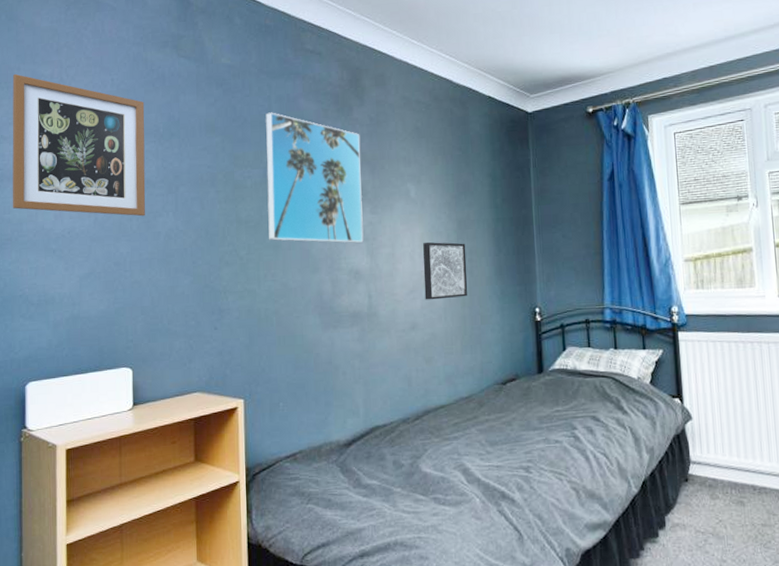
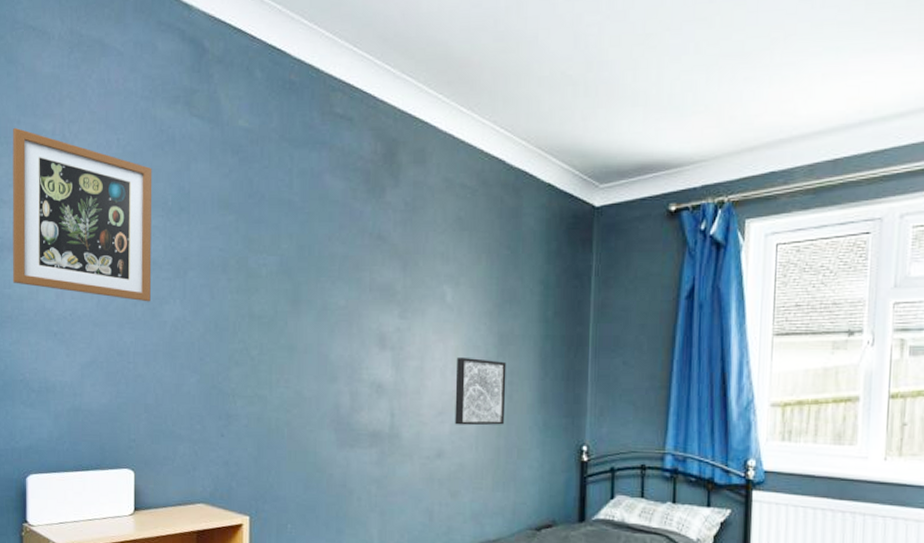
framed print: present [266,112,364,243] -> none [284,189,392,351]

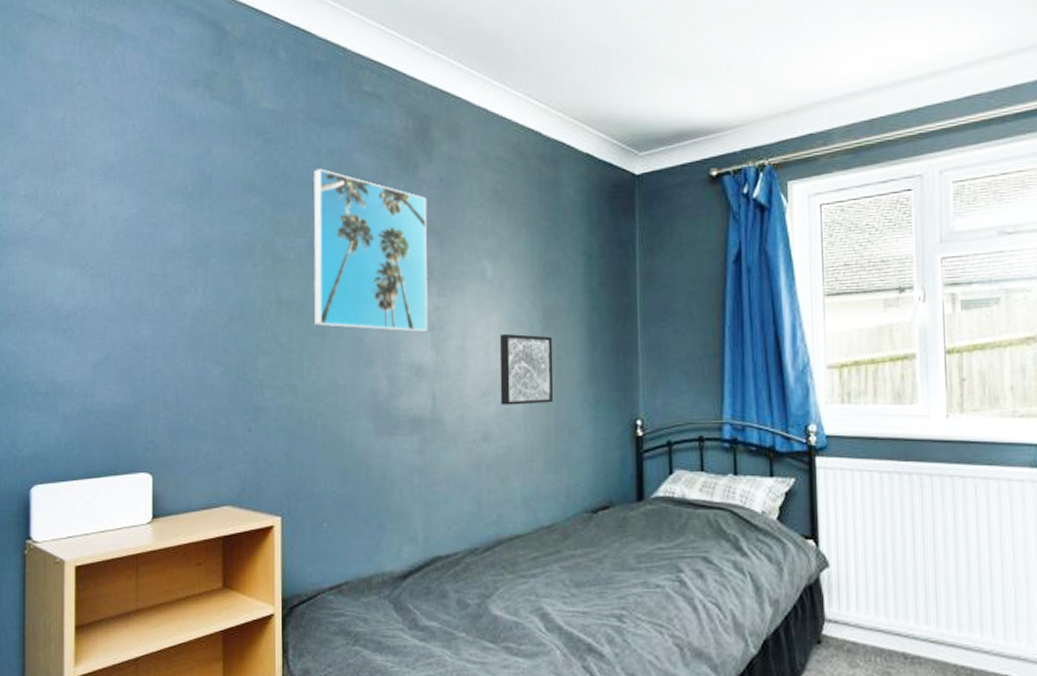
picture frame: present [12,127,152,302] -> none [17,116,171,293]
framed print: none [284,189,392,351] -> present [313,168,428,332]

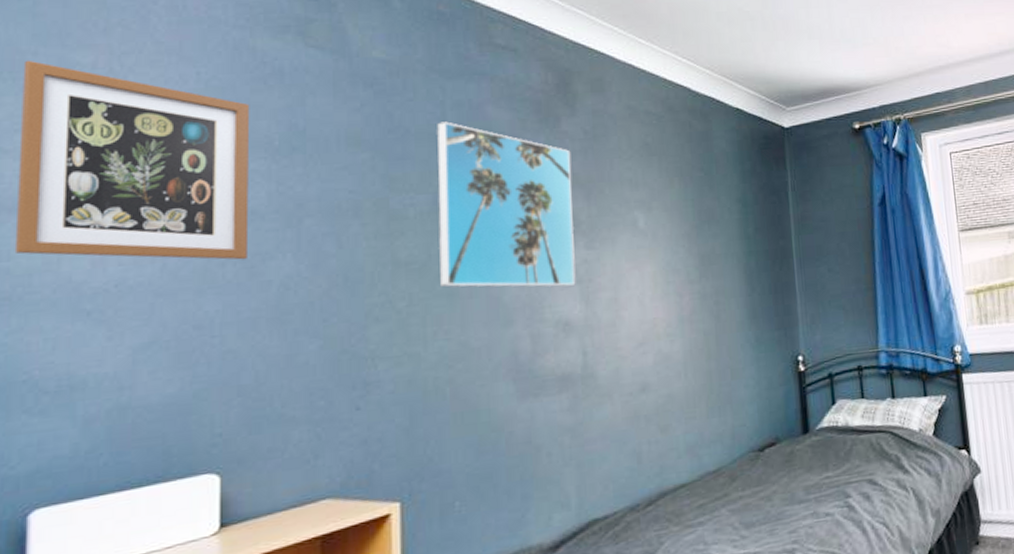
picture frame: none [17,116,171,293] -> present [14,60,250,260]
wall art: present [499,333,554,405] -> none [655,282,714,354]

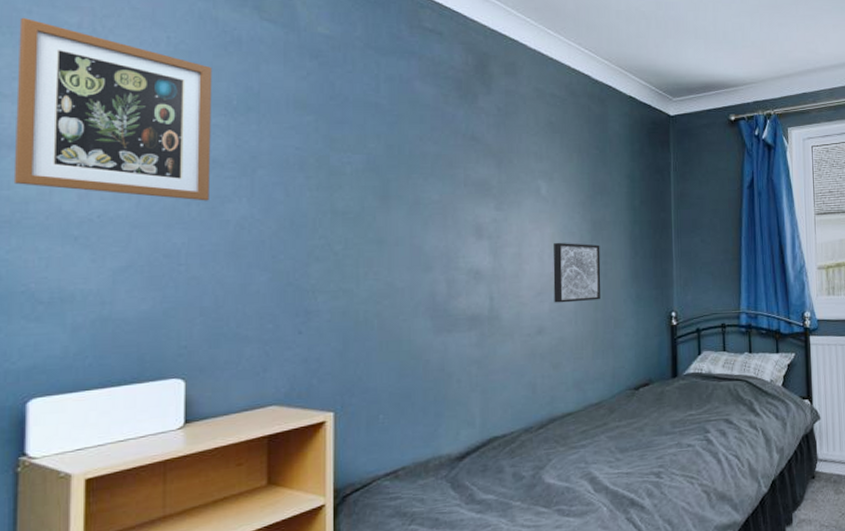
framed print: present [437,121,576,287] -> none [371,92,486,241]
wall art: none [655,282,714,354] -> present [553,242,601,303]

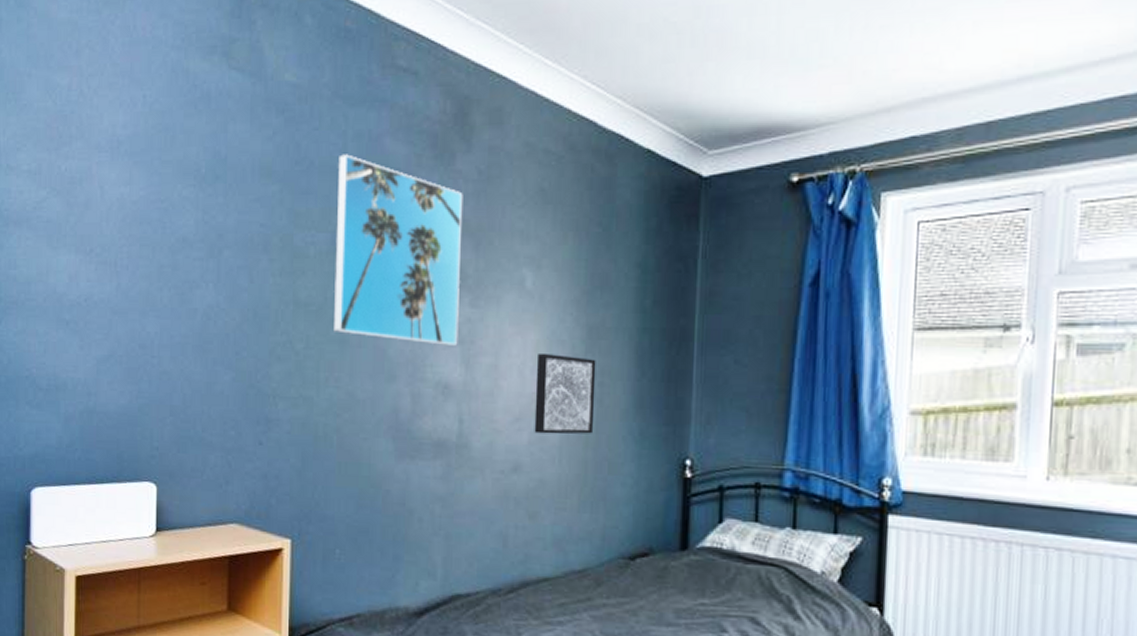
picture frame: present [13,17,213,201] -> none [19,81,183,286]
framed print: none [371,92,486,241] -> present [334,154,463,346]

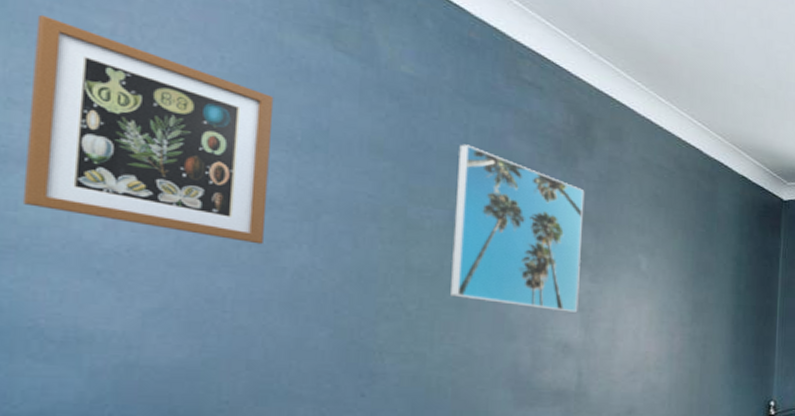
picture frame: none [19,81,183,286] -> present [22,14,274,245]
wall art: present [534,352,596,435] -> none [647,320,700,384]

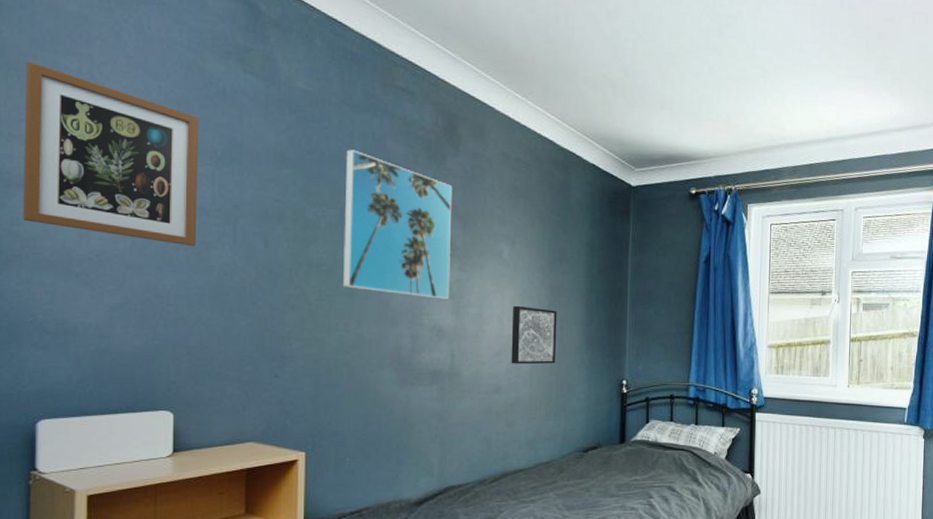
wall art: none [647,320,700,384] -> present [511,305,557,365]

